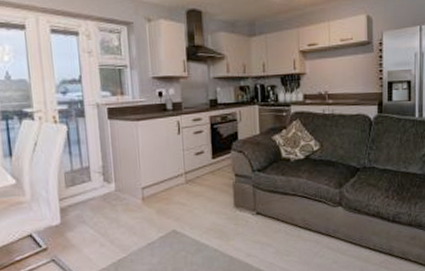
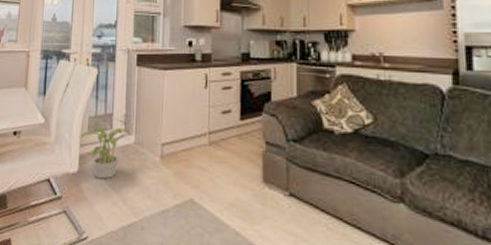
potted plant: none [56,178,115,227] -> present [78,126,135,179]

